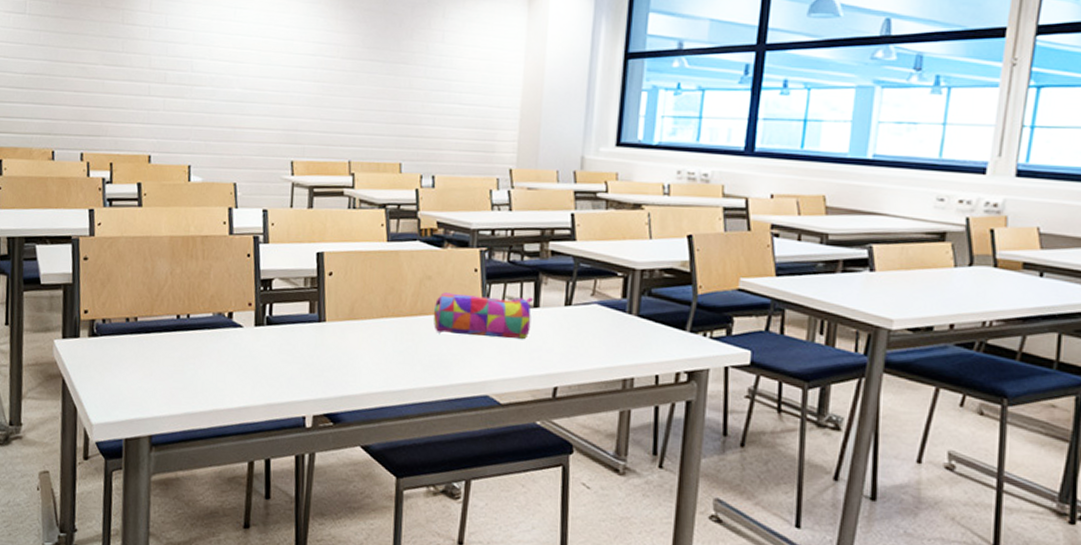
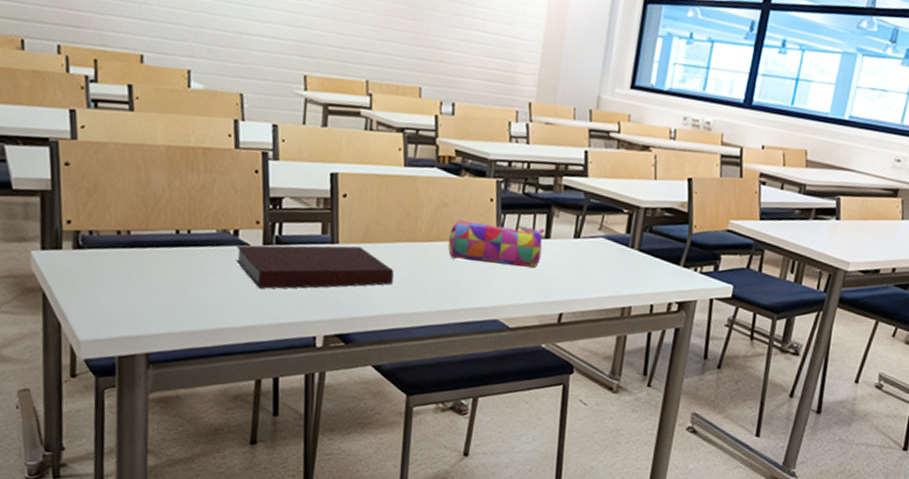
notebook: none [230,323,380,369] -> present [235,245,394,289]

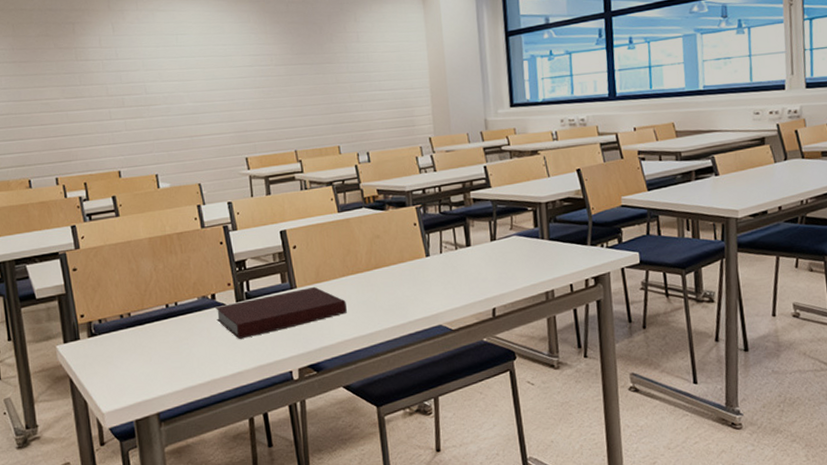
pencil case: present [447,220,546,269] -> none [385,239,467,281]

